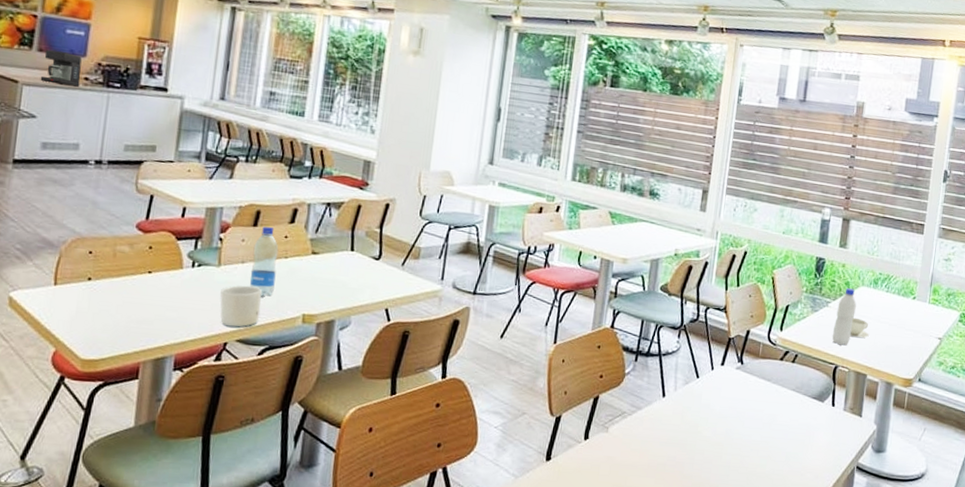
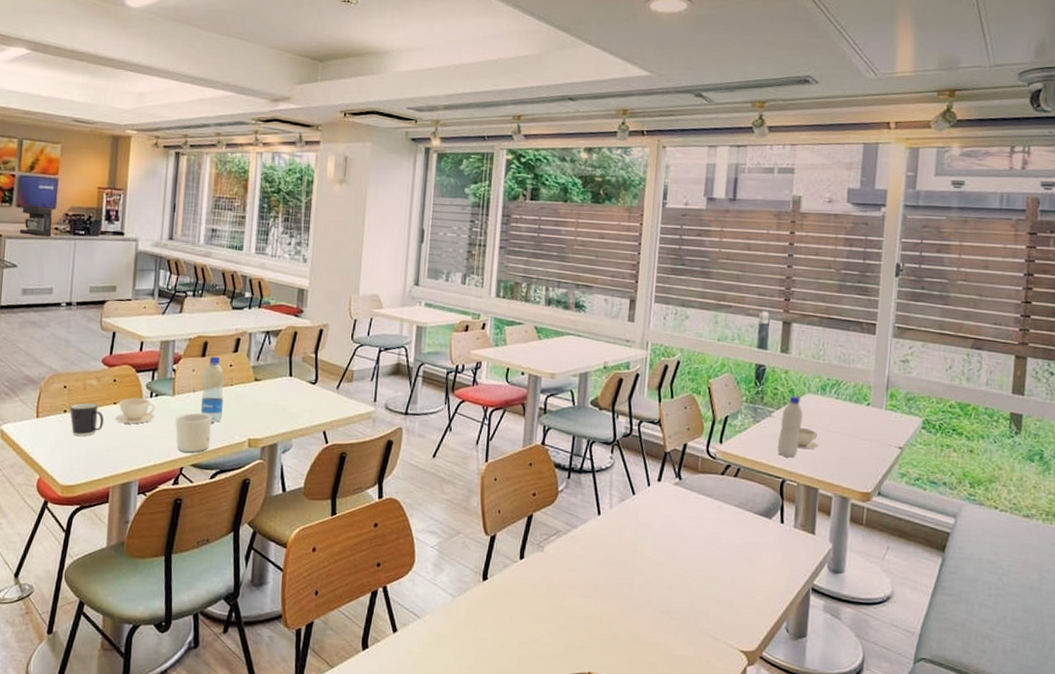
mug: none [94,270,137,307] -> present [69,402,104,437]
teacup: none [149,267,198,295] -> present [115,397,156,424]

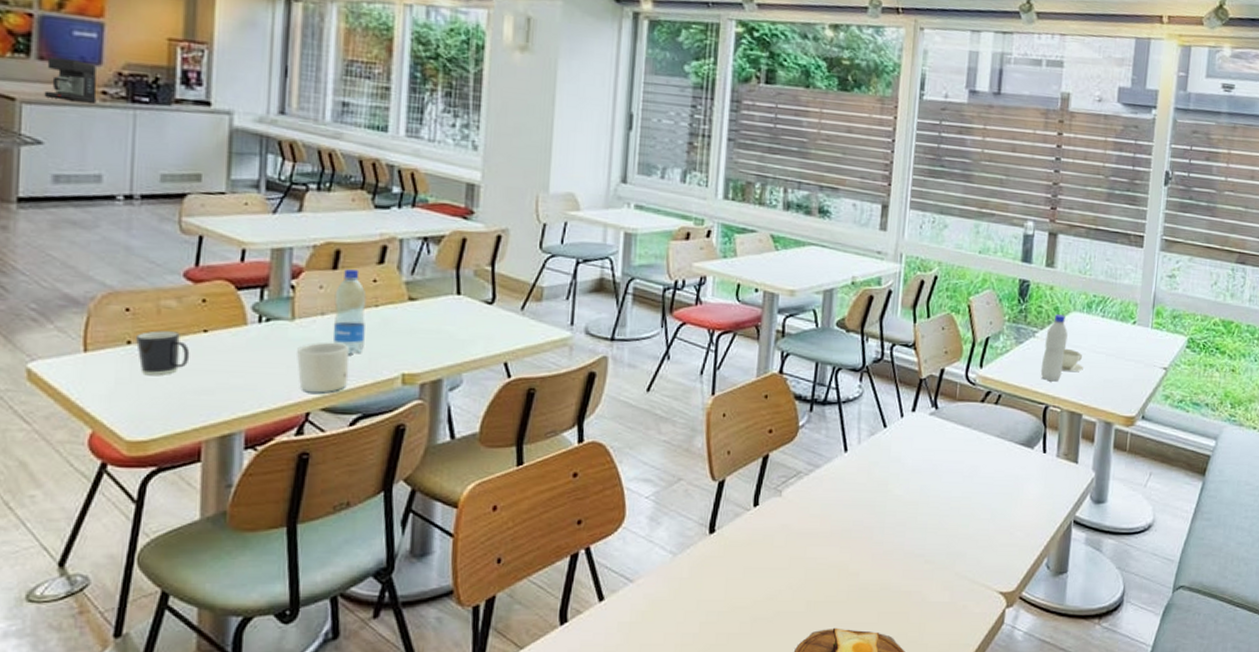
teacup: present [115,397,156,424] -> none [206,323,267,358]

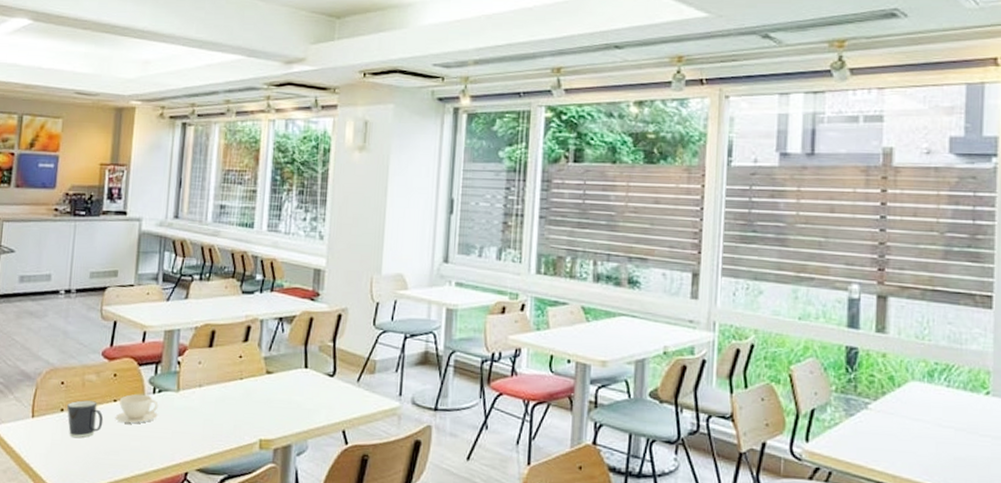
coffee maker: present [44,57,97,105] -> none [17,185,52,220]
teacup: none [206,323,267,358] -> present [115,394,159,424]
mug: present [297,342,350,394] -> none [180,410,219,456]
bottle: present [332,269,367,355] -> none [207,347,234,422]
water bottle: present [1040,314,1068,382] -> none [876,384,906,459]
teacup: present [1062,348,1084,371] -> none [902,421,928,448]

